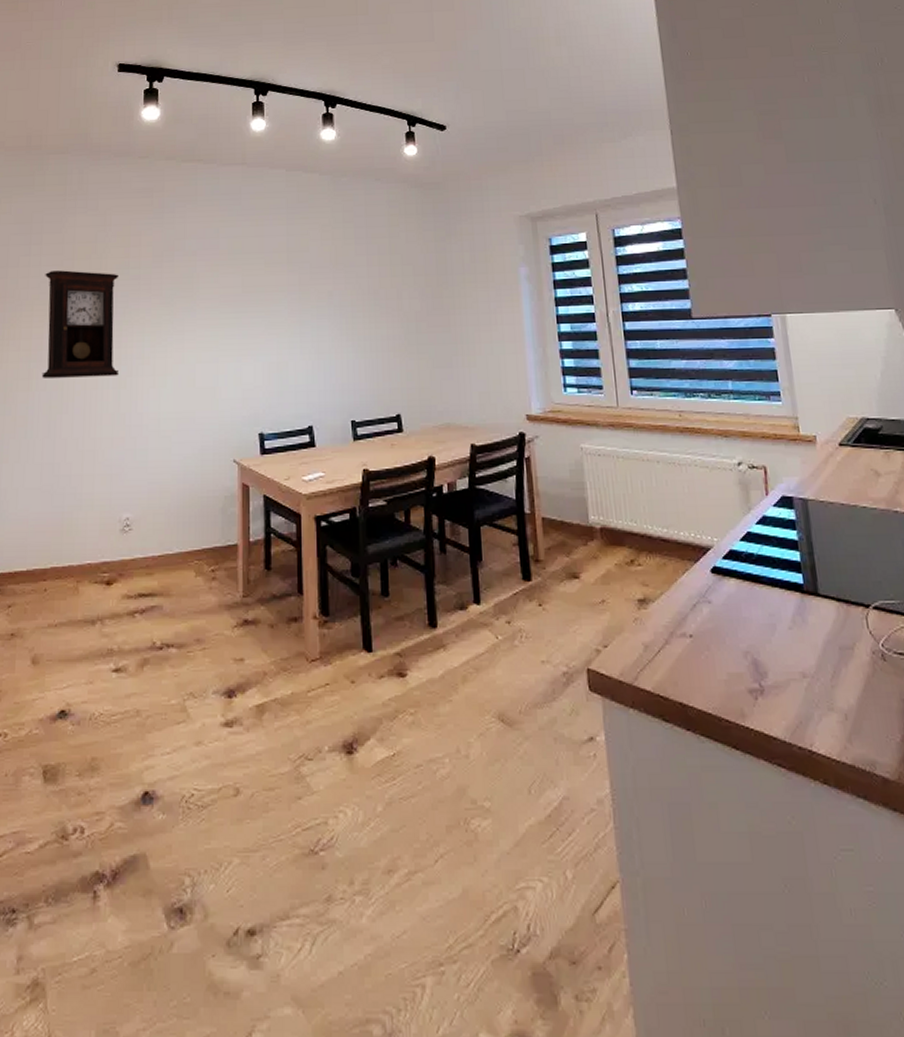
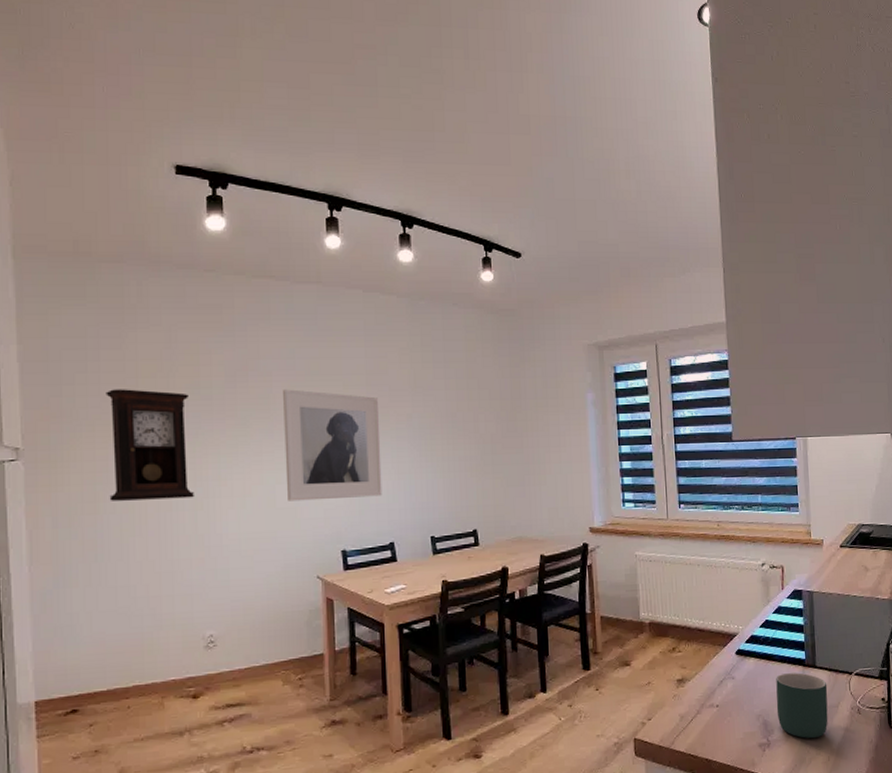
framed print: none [206,268,302,381] -> present [283,389,382,501]
mug: none [765,601,842,689] -> present [776,672,828,739]

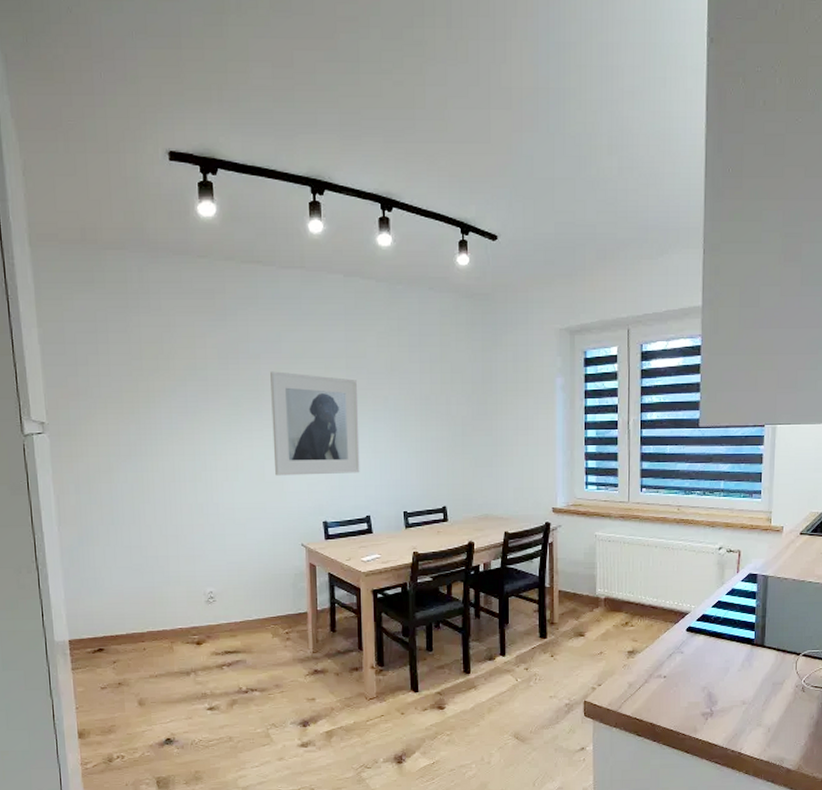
pendulum clock: present [106,389,195,501] -> none [115,370,195,471]
mug: present [776,672,828,739] -> none [722,651,774,712]

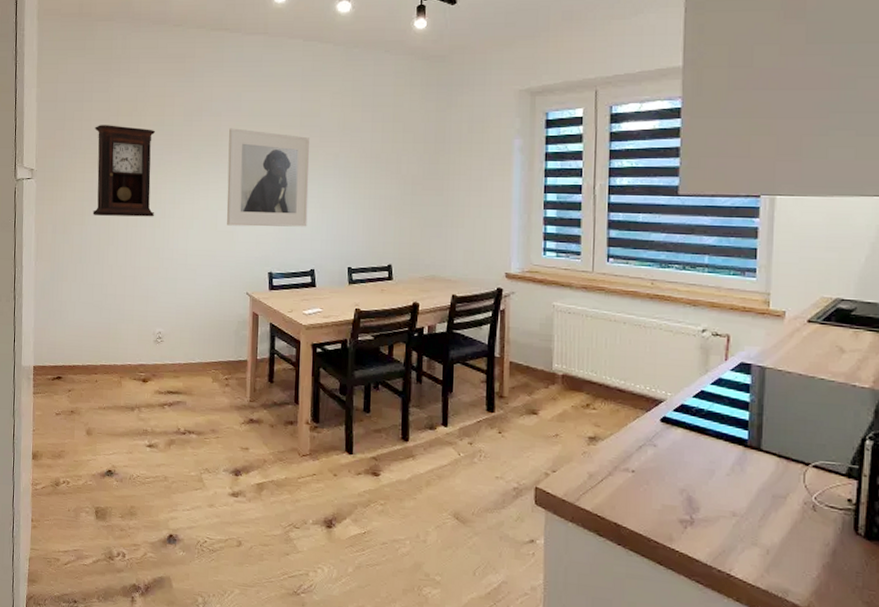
pendulum clock: none [115,370,195,471] -> present [92,125,155,217]

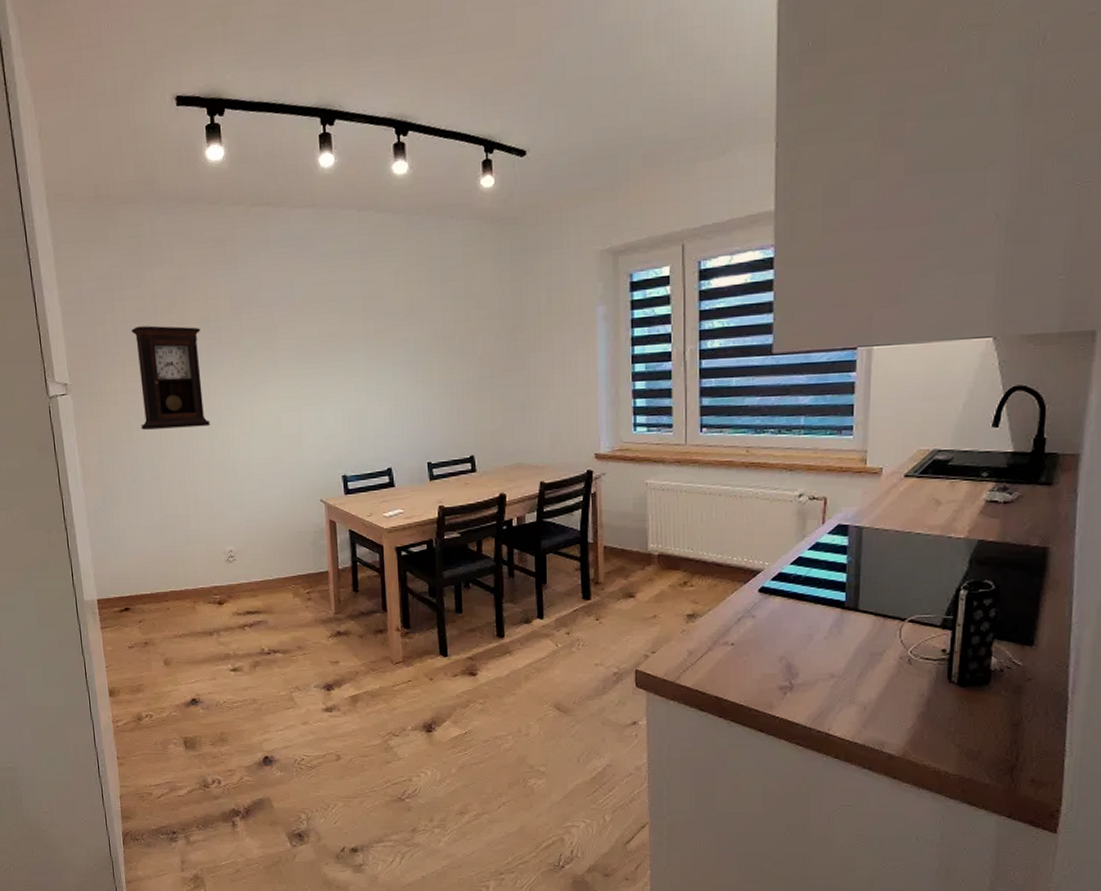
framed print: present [226,128,310,227] -> none [284,318,380,429]

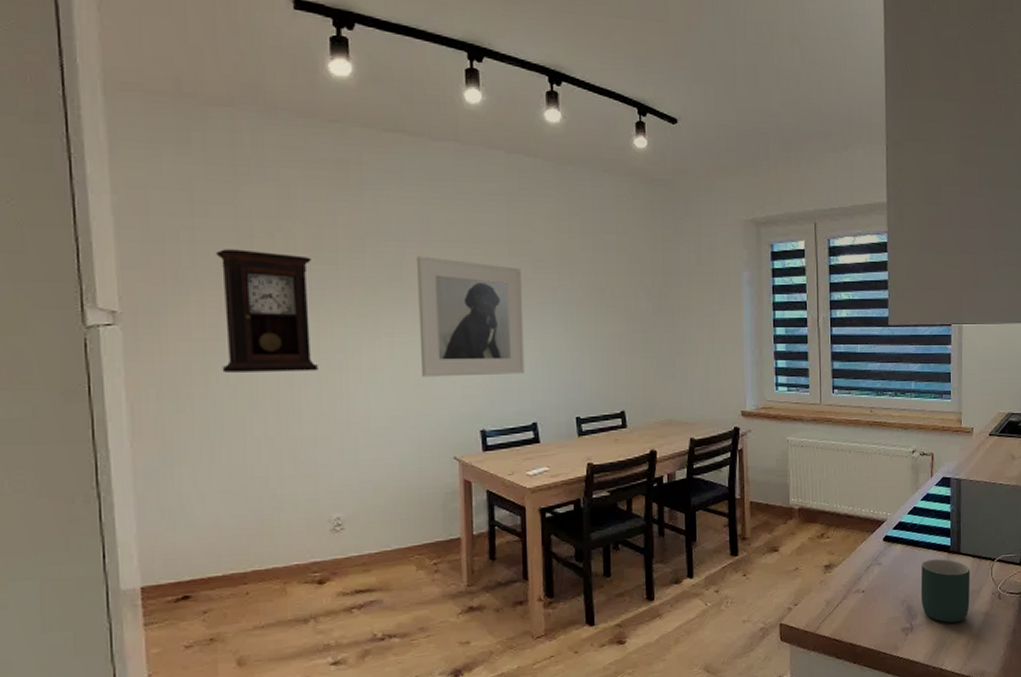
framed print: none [284,318,380,429] -> present [417,256,525,377]
mug: none [804,615,871,686] -> present [920,559,971,623]

